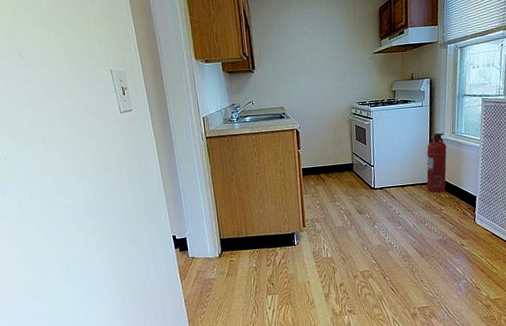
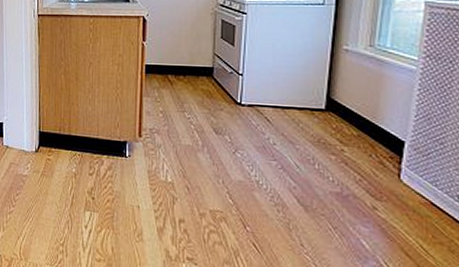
fire extinguisher: present [426,133,447,193] -> none [321,43,358,127]

